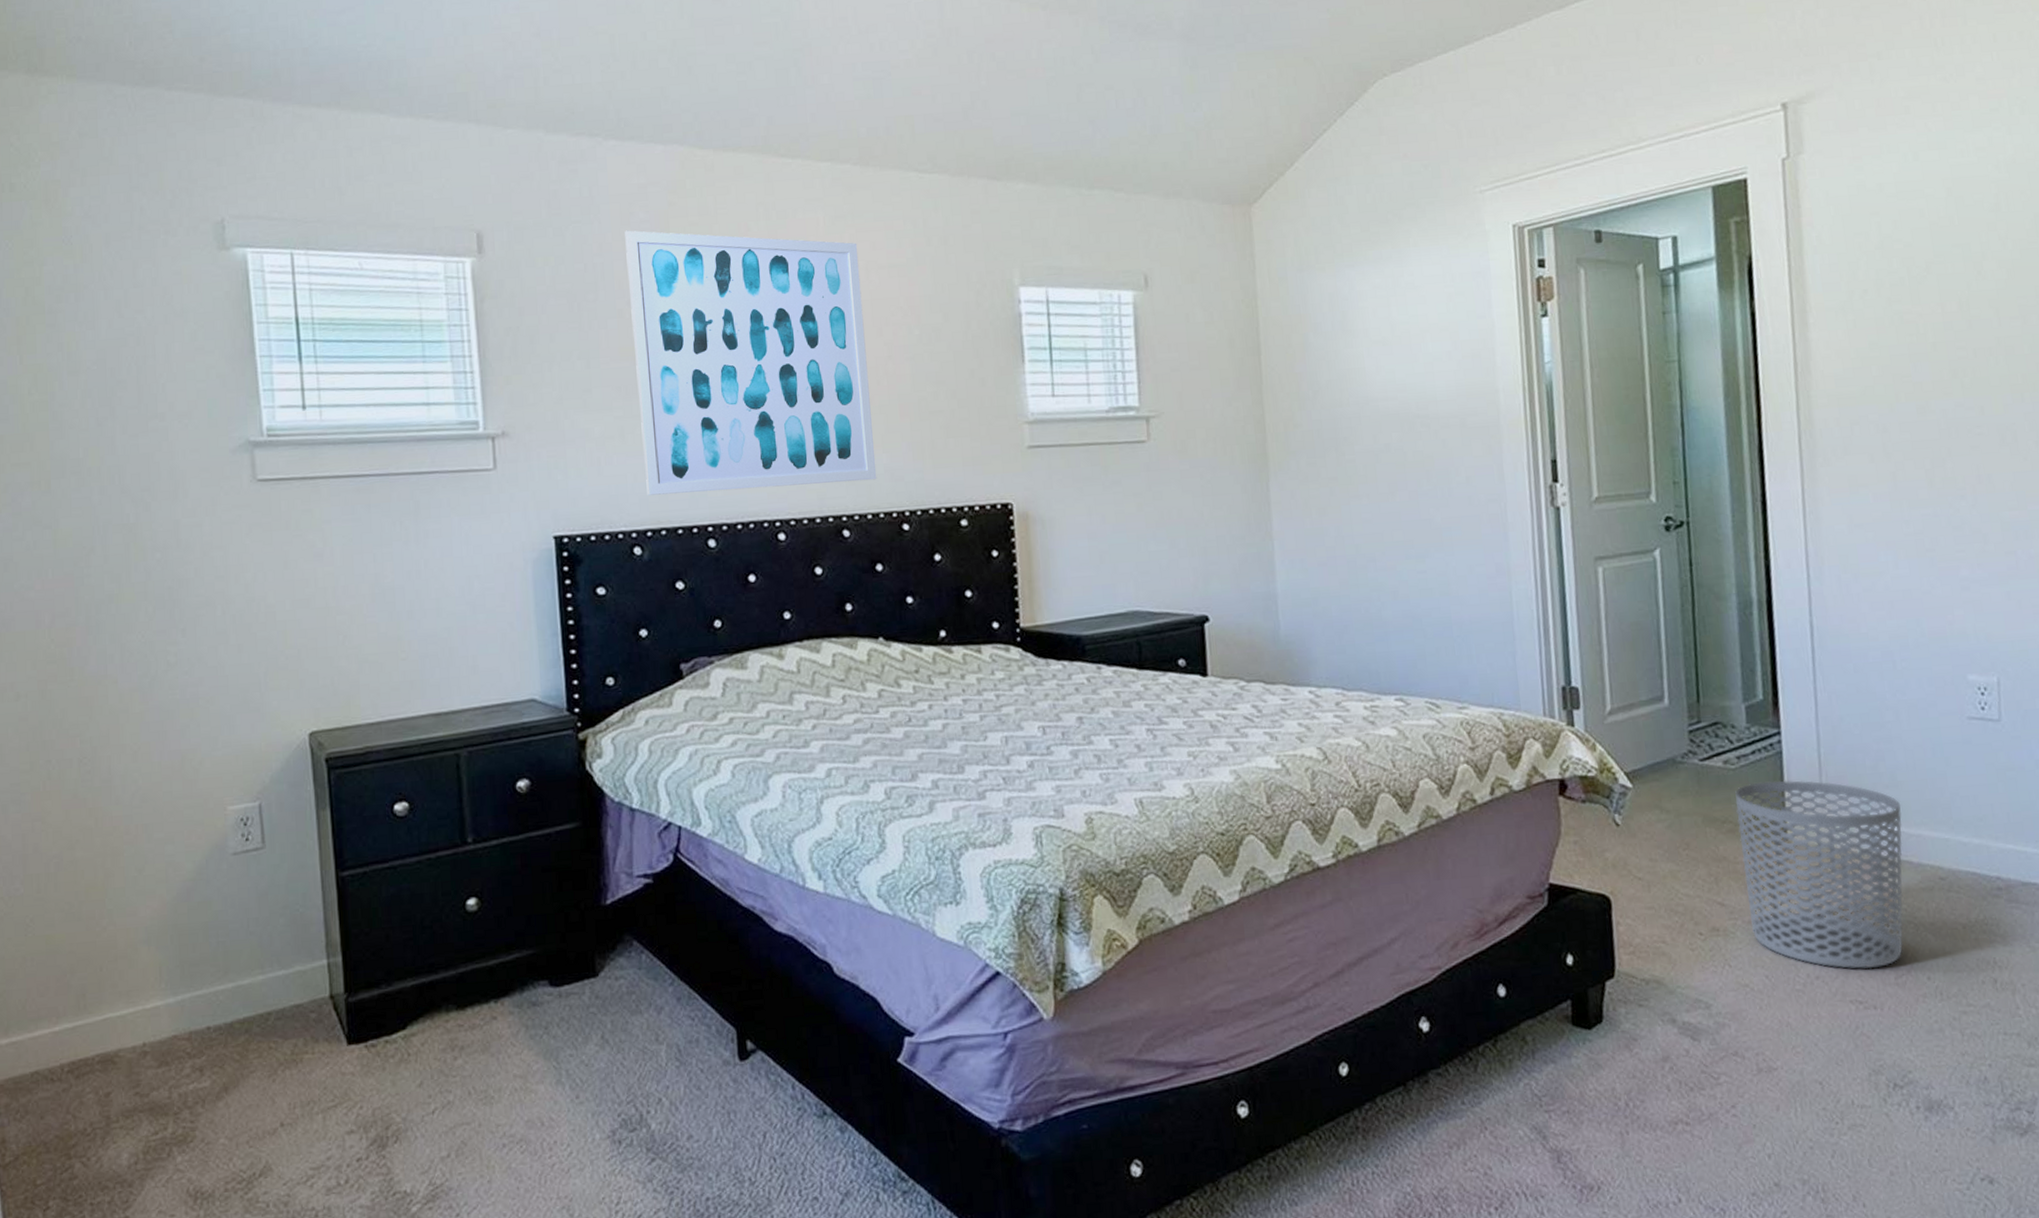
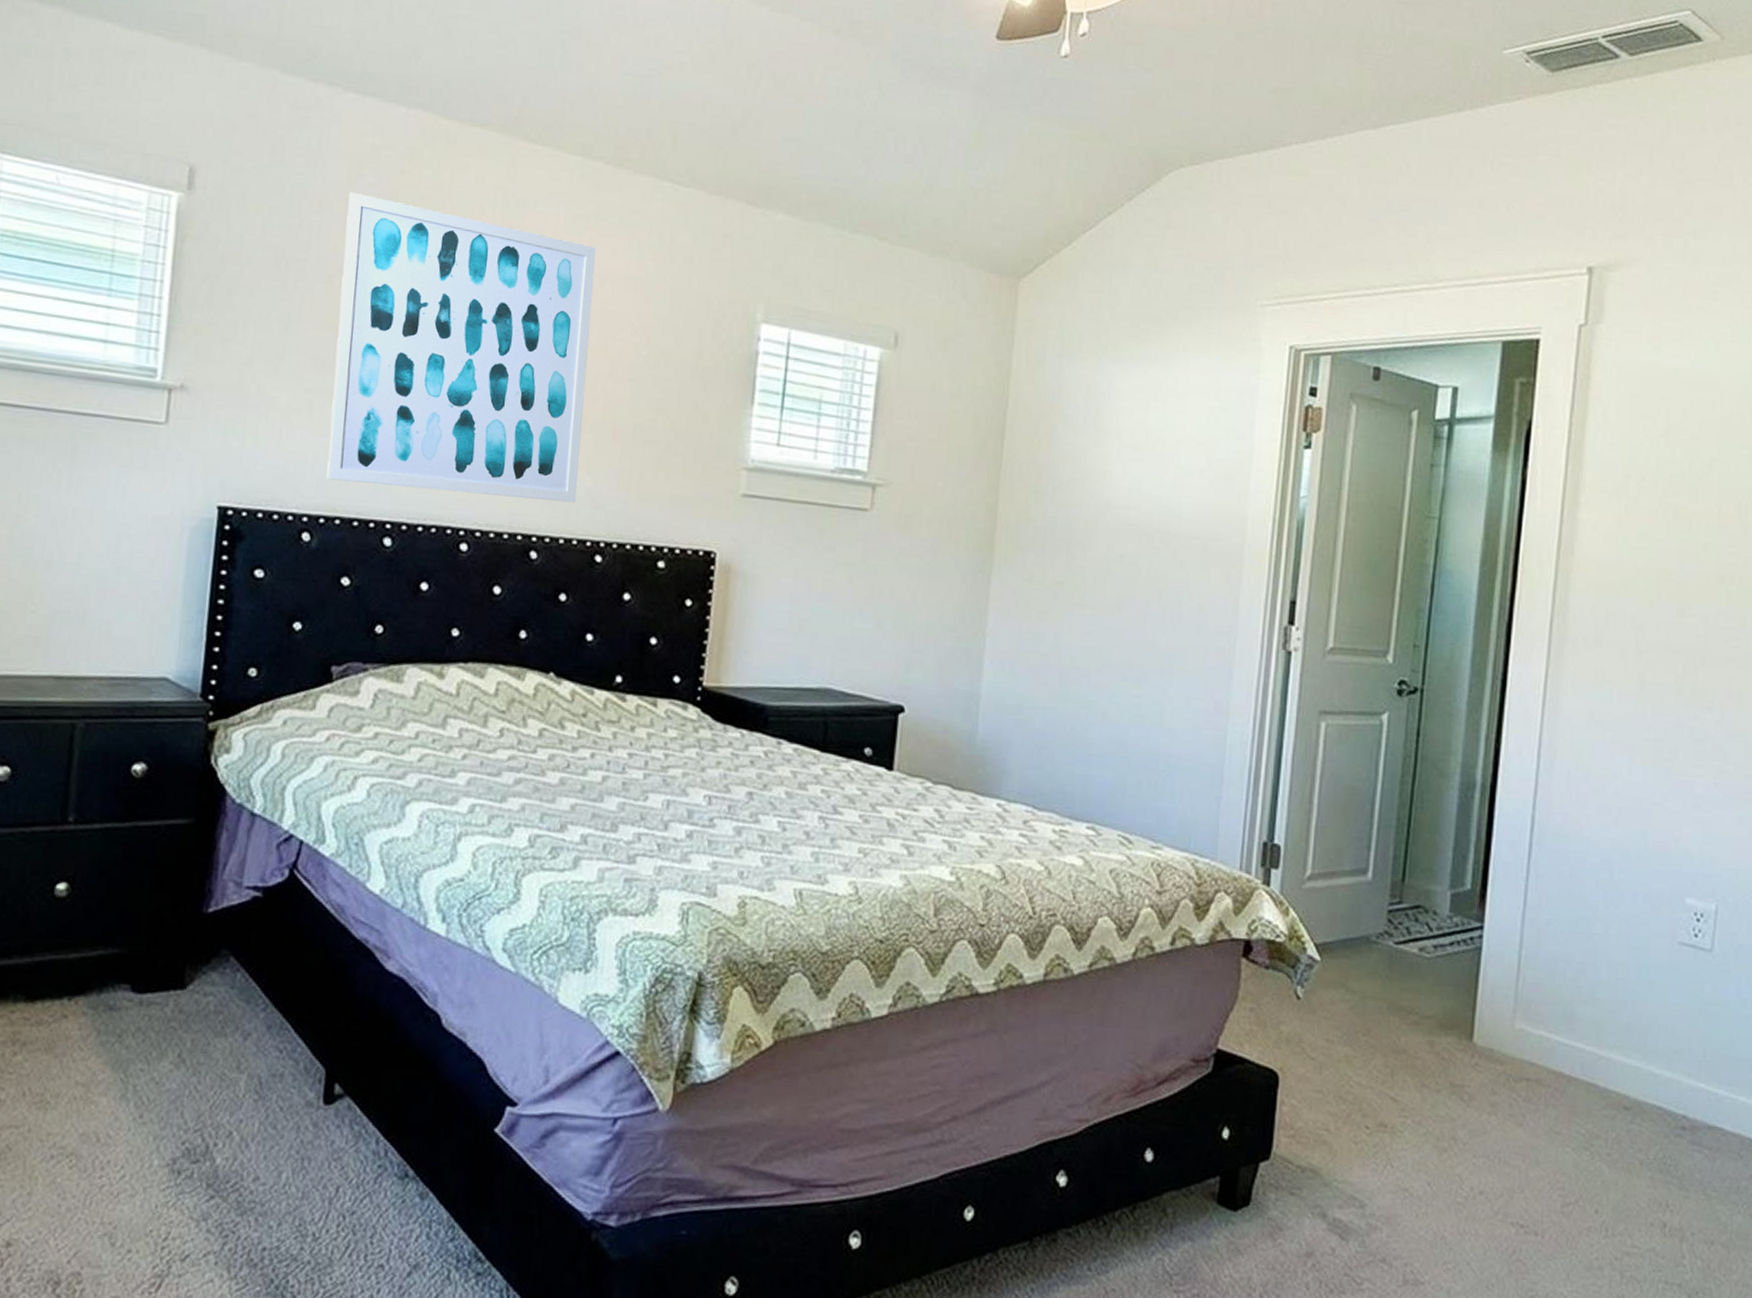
waste bin: present [1735,780,1904,969] -> none [1421,975,1596,1193]

